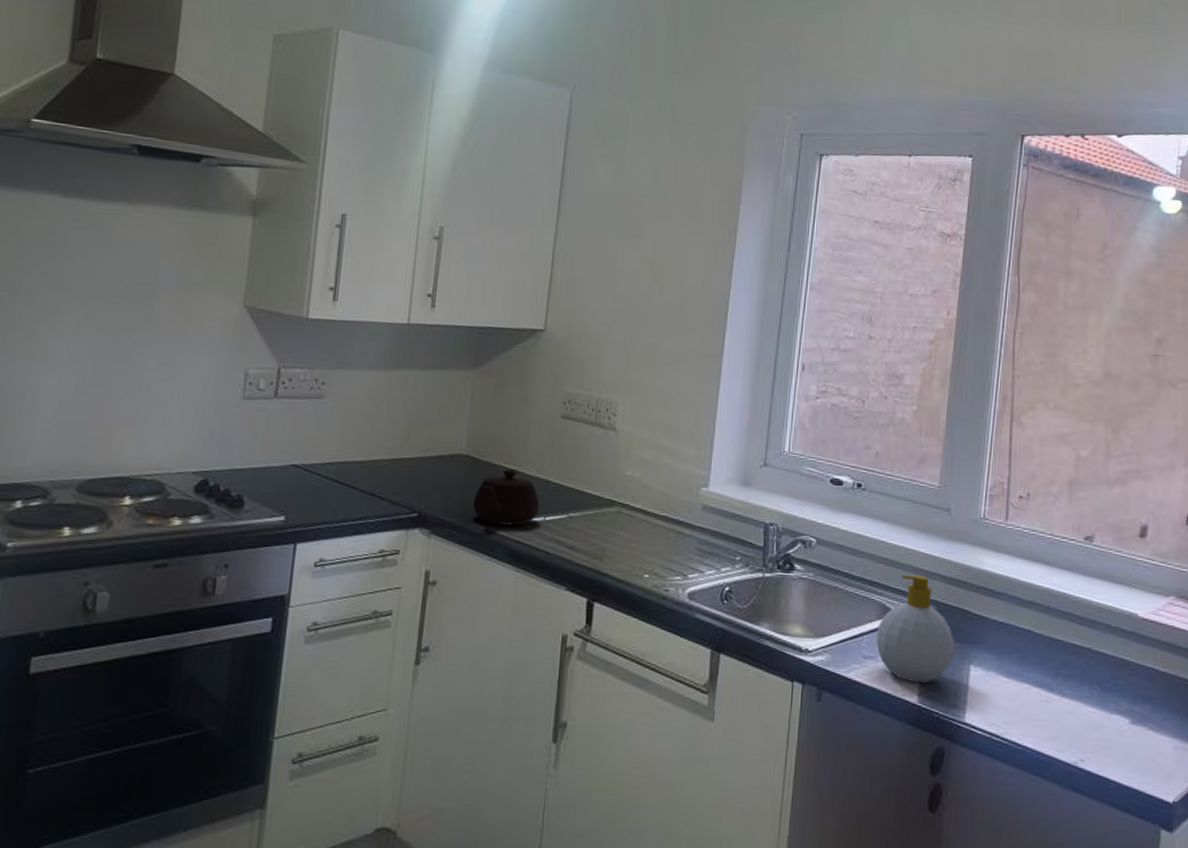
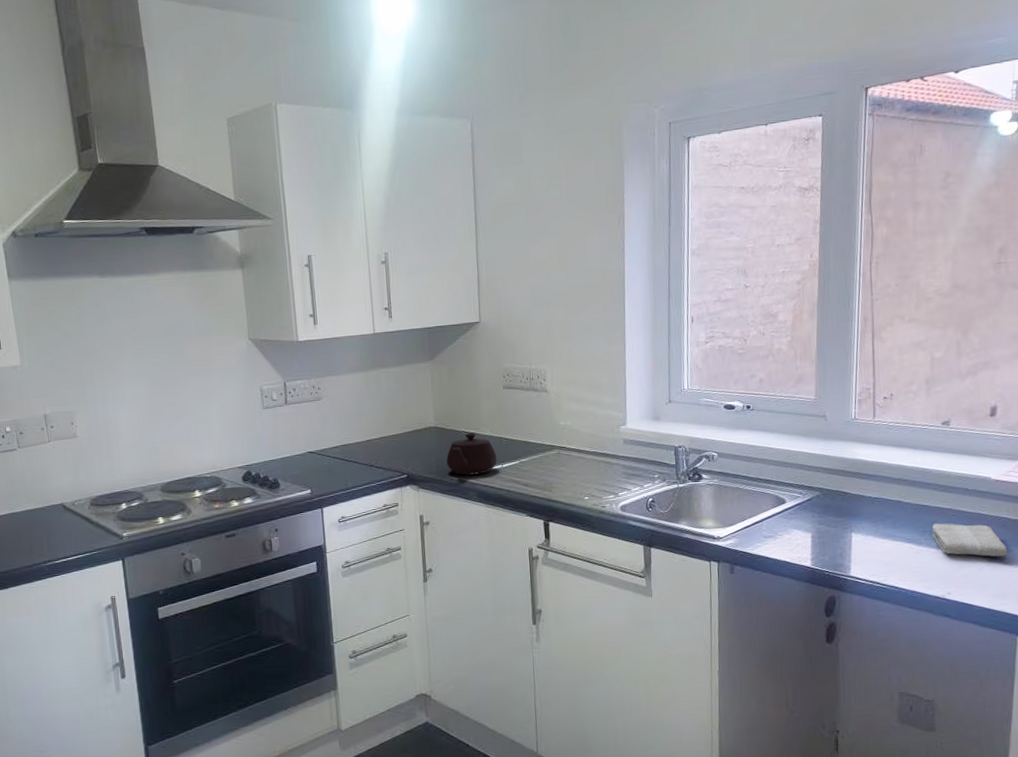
soap bottle: present [876,574,955,684] -> none [773,470,838,551]
washcloth: none [1067,665,1153,719] -> present [932,523,1008,557]

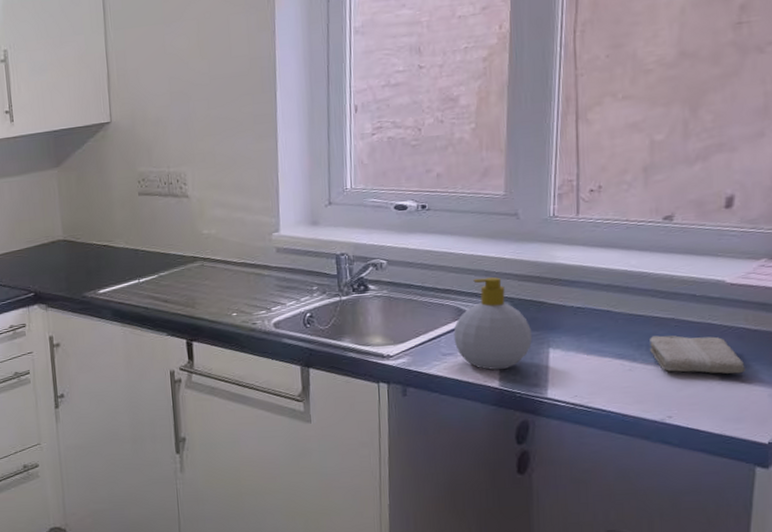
teapot: present [446,433,497,476] -> none [77,246,133,292]
soap bottle: none [773,470,838,551] -> present [453,277,533,370]

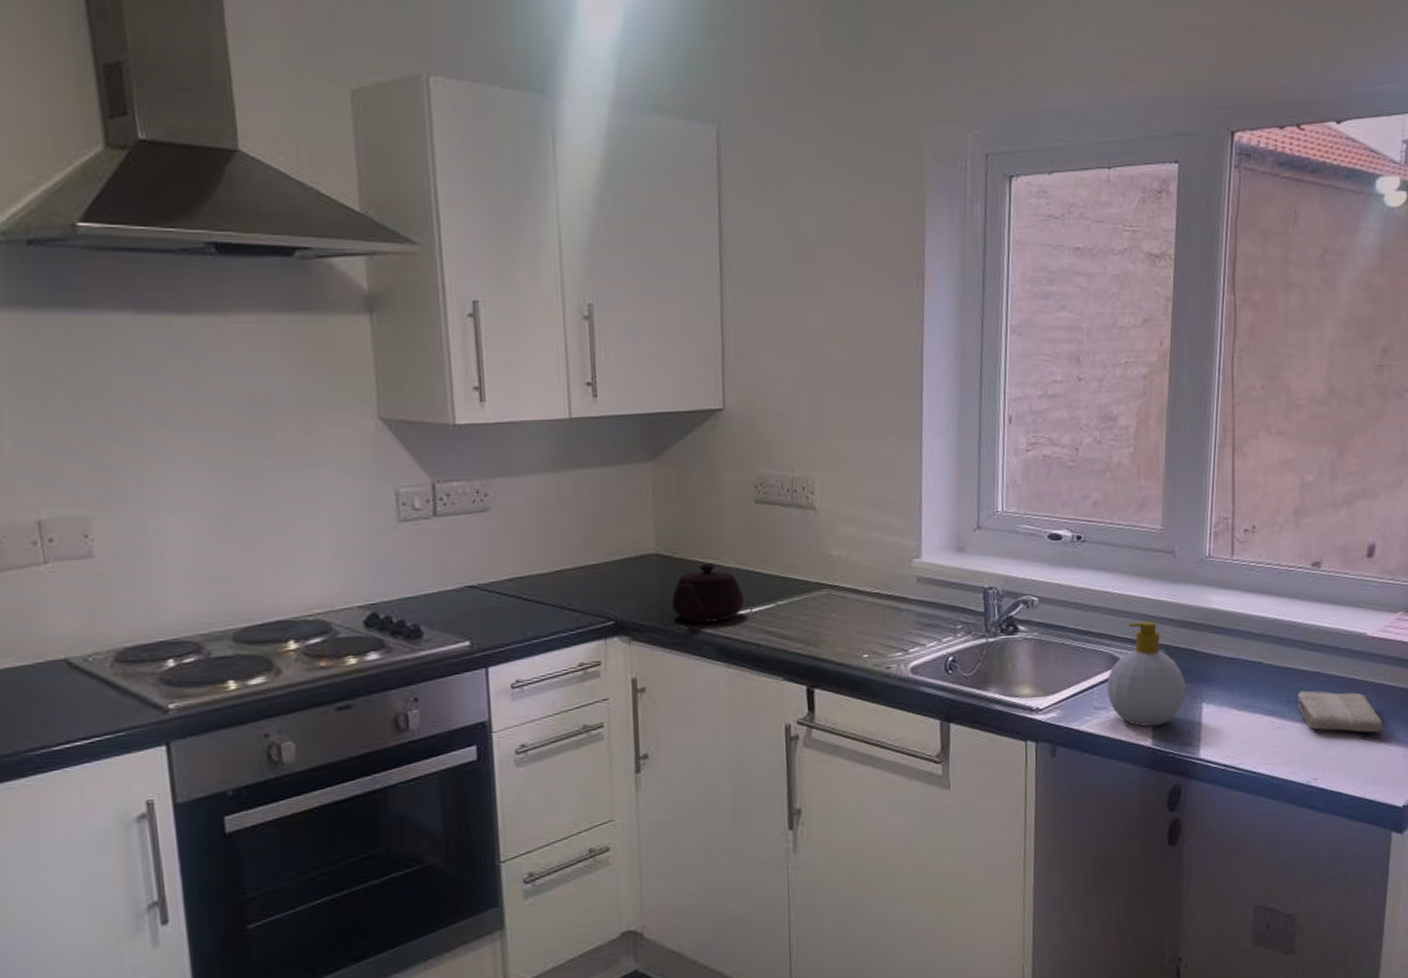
teapot: none [77,246,133,292] -> present [672,564,744,623]

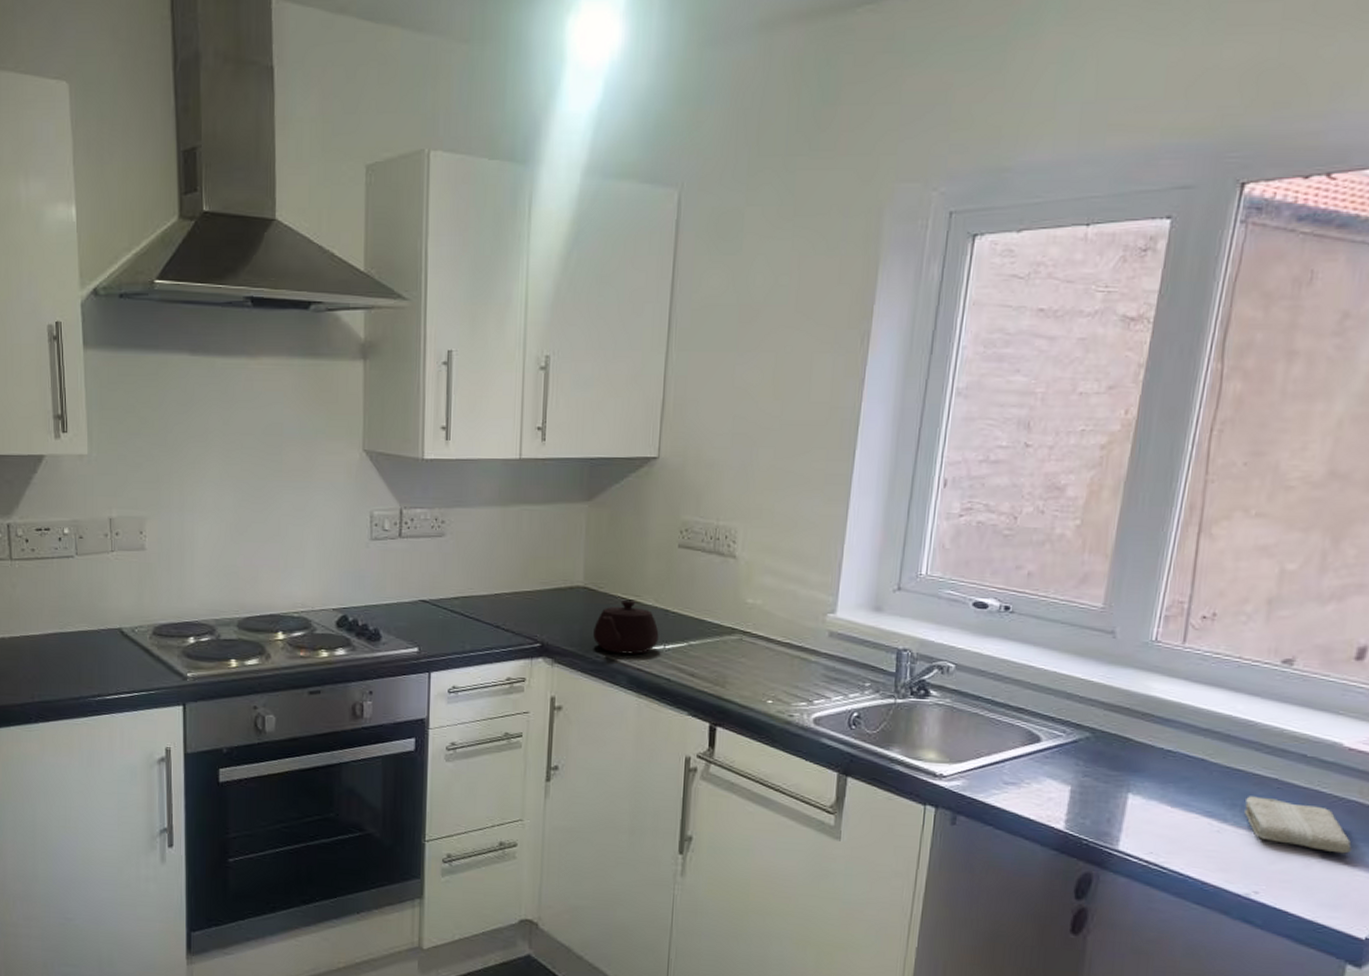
soap bottle: present [1106,621,1186,727] -> none [1019,700,1112,810]

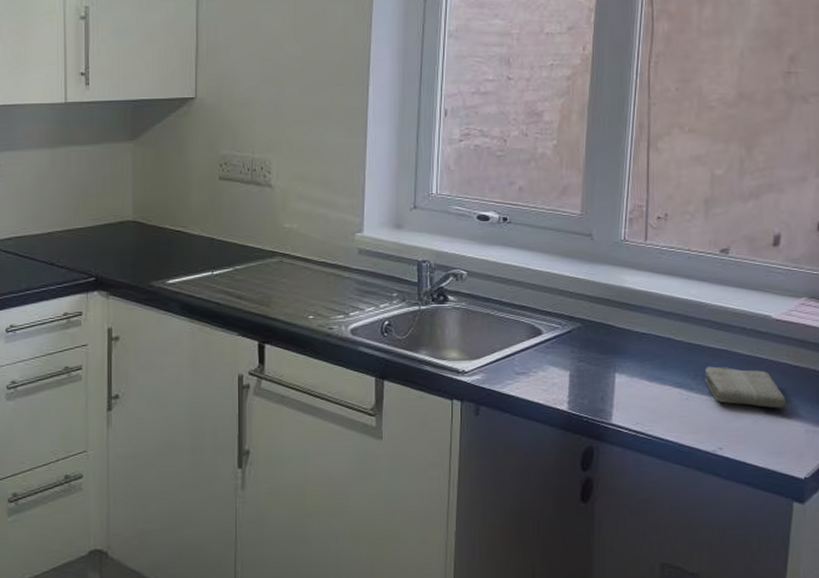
teapot: present [593,600,659,655] -> none [145,232,206,282]

